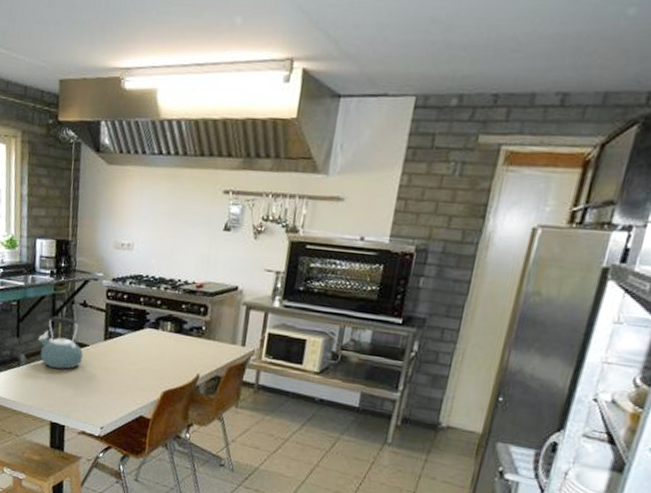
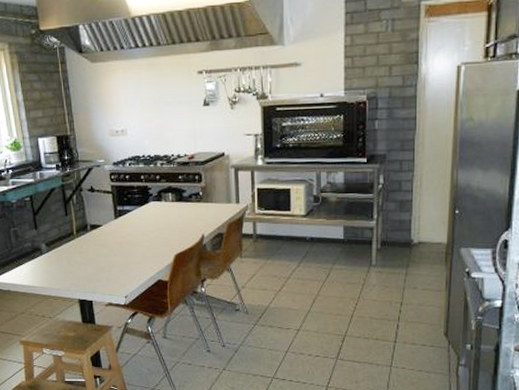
kettle: present [38,316,84,370] -> none [54,204,99,251]

